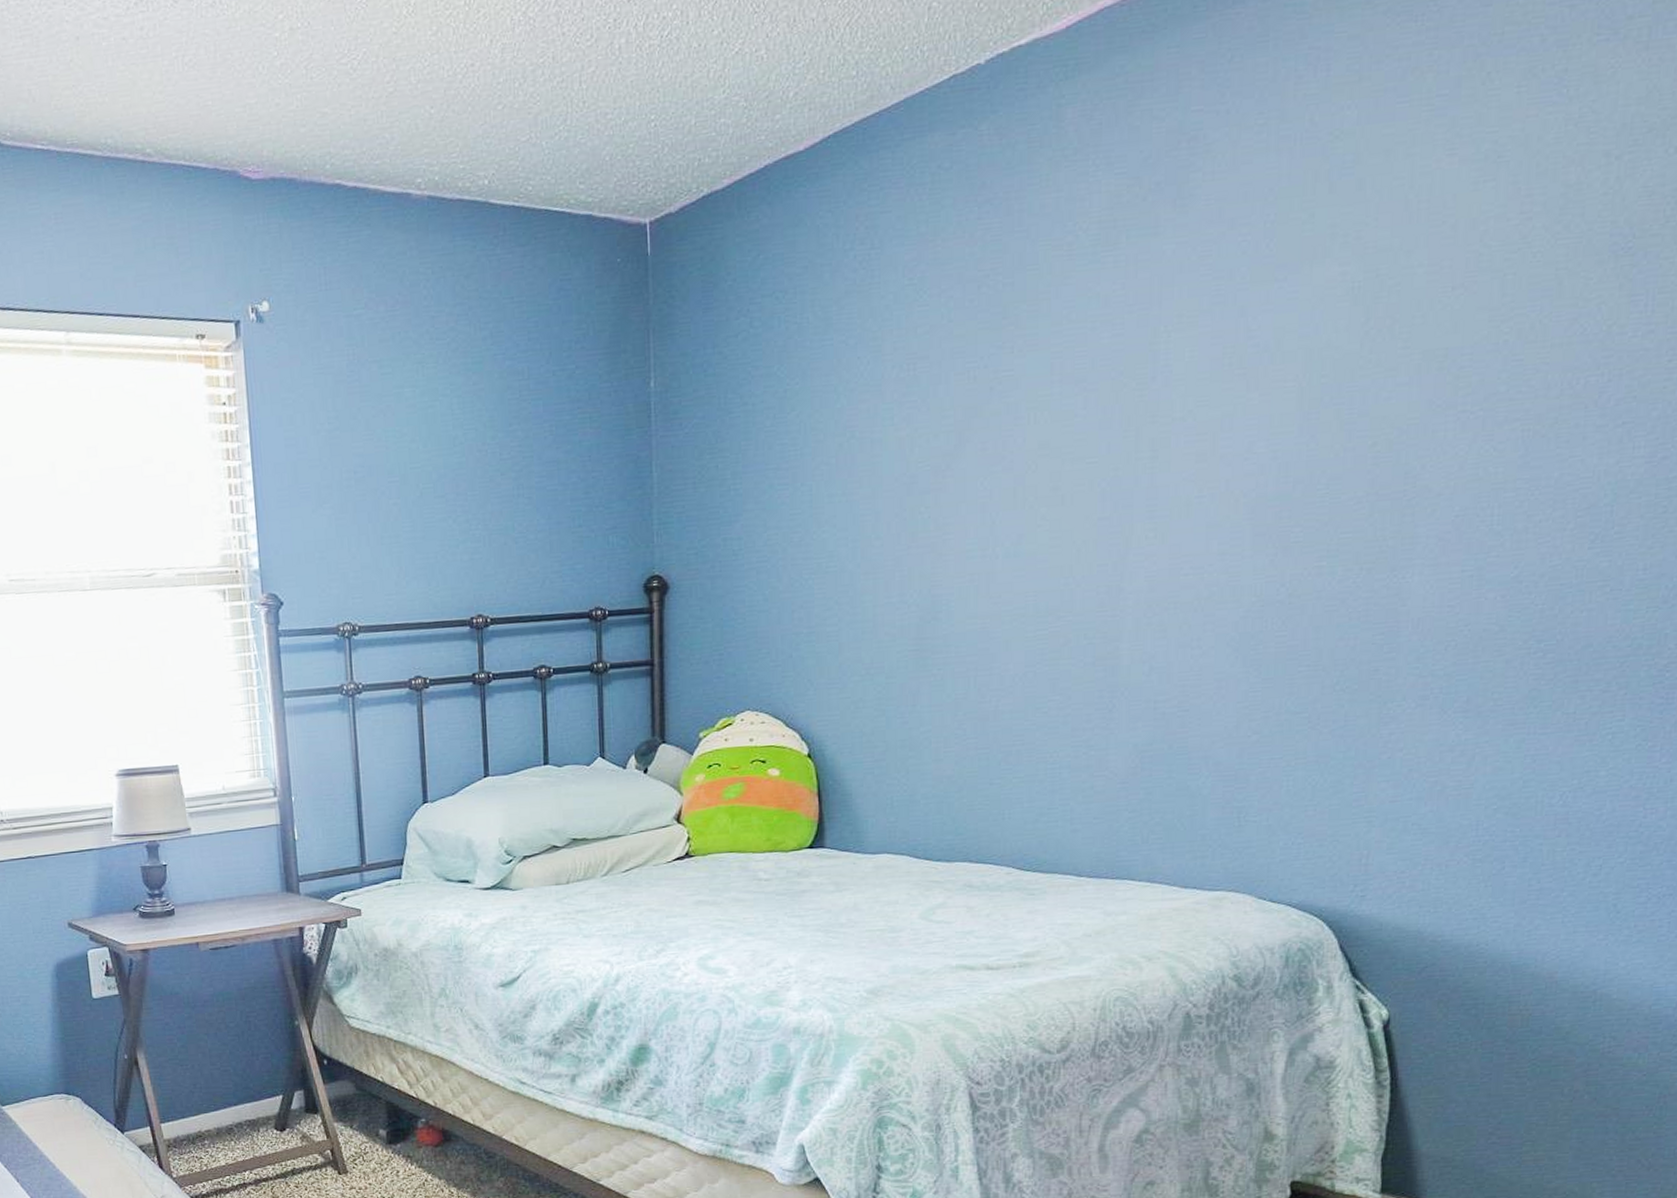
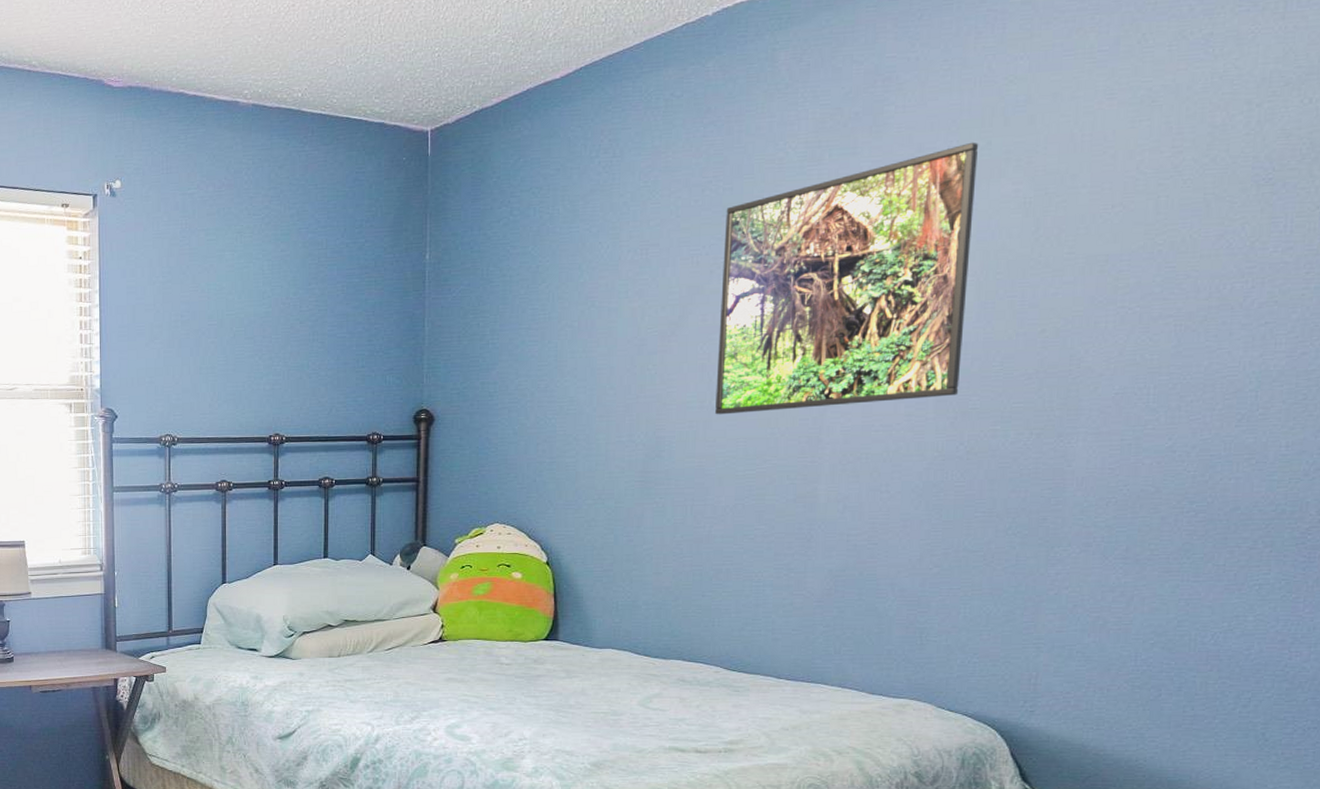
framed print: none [1000,214,1300,565] -> present [715,142,979,415]

